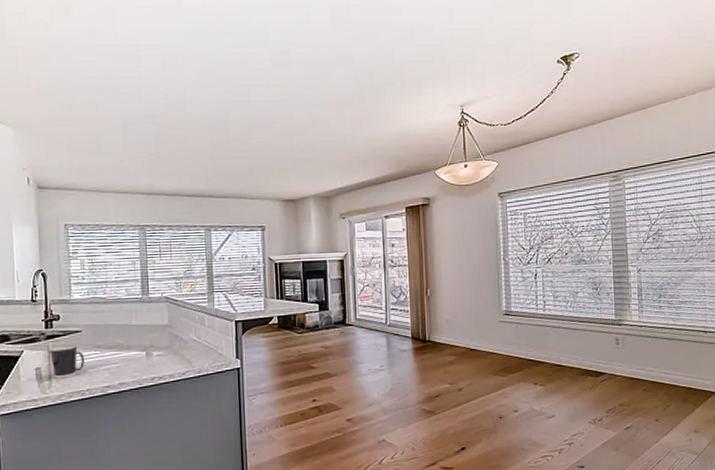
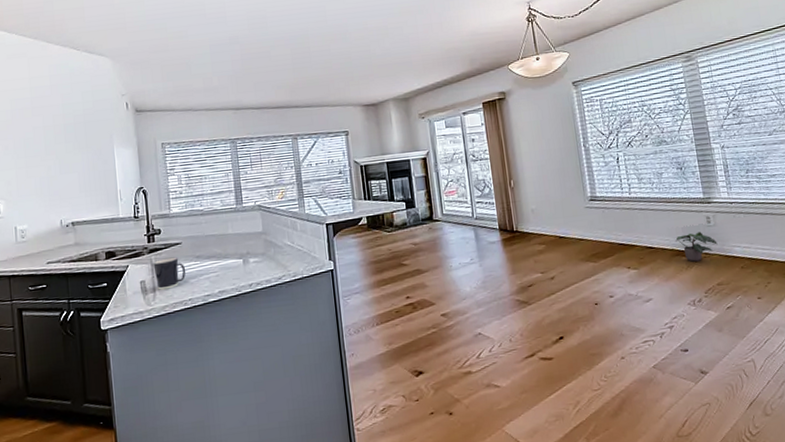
potted plant: none [584,352,624,382] -> present [676,231,718,262]

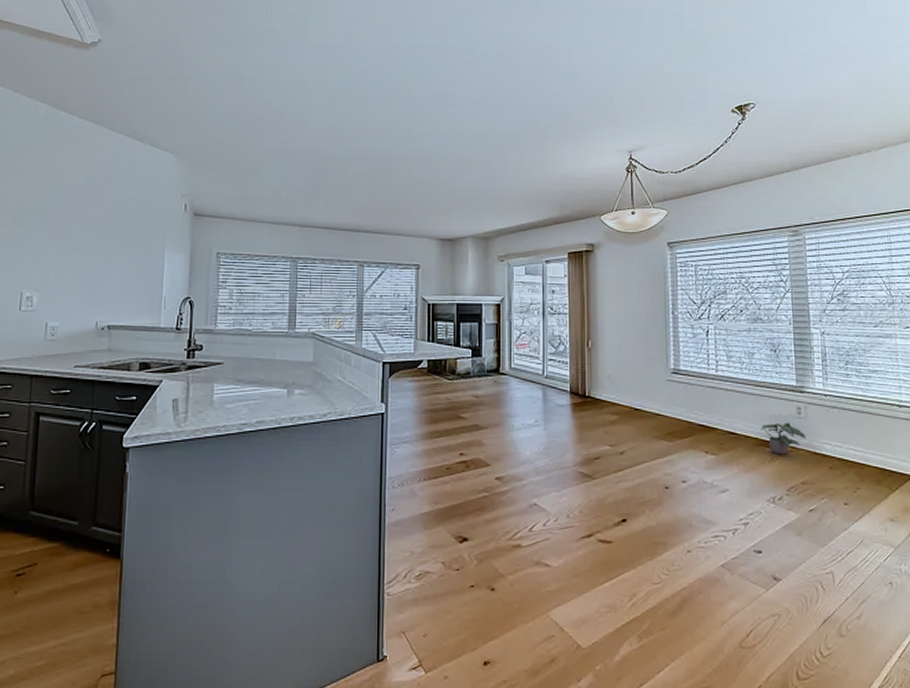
mug: present [153,257,186,290] -> none [189,377,224,412]

